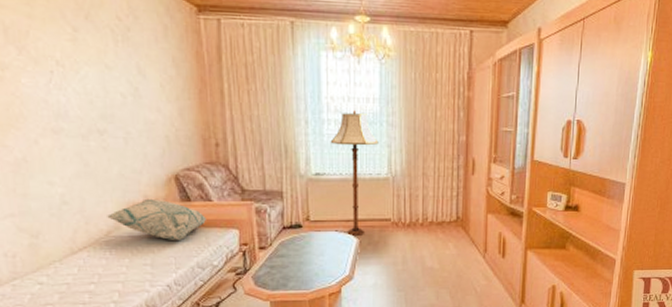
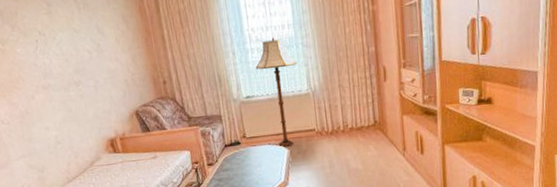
decorative pillow: present [107,198,206,240] -> none [89,132,164,165]

